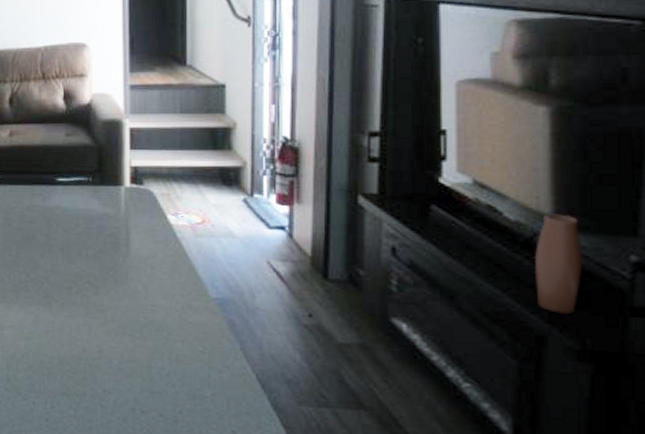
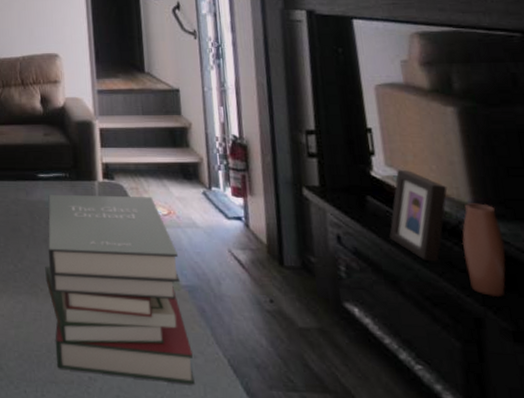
books: none [60,201,218,399] -> present [45,195,195,385]
picture frame: none [452,176,526,277] -> present [389,169,448,262]

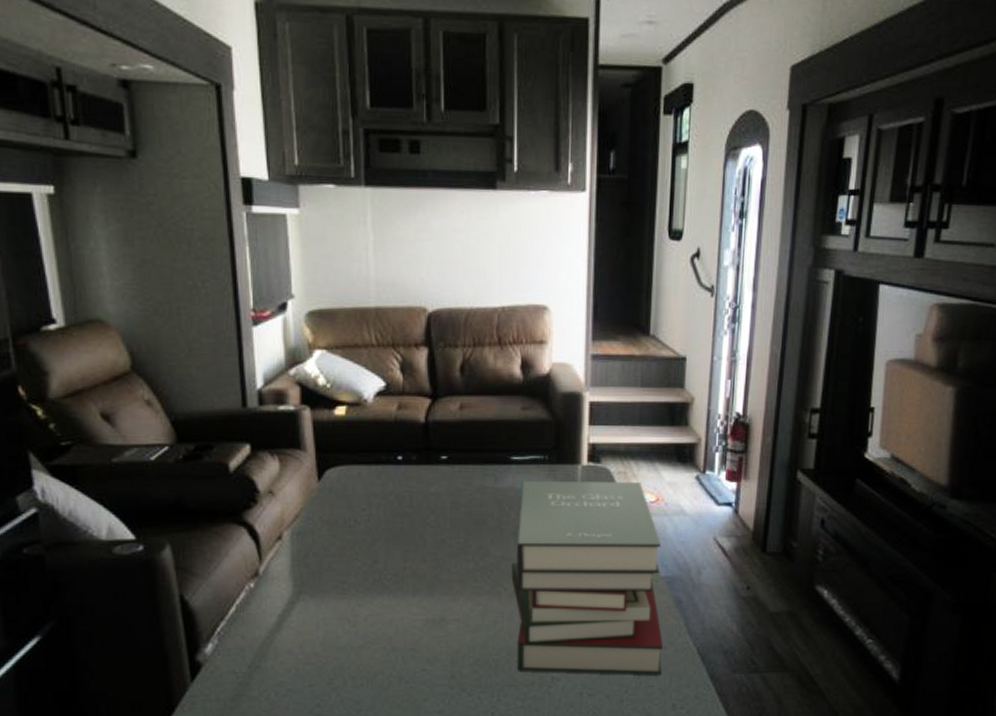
picture frame: present [389,169,448,262] -> none [869,451,930,543]
vase: present [461,203,507,298] -> none [929,485,967,574]

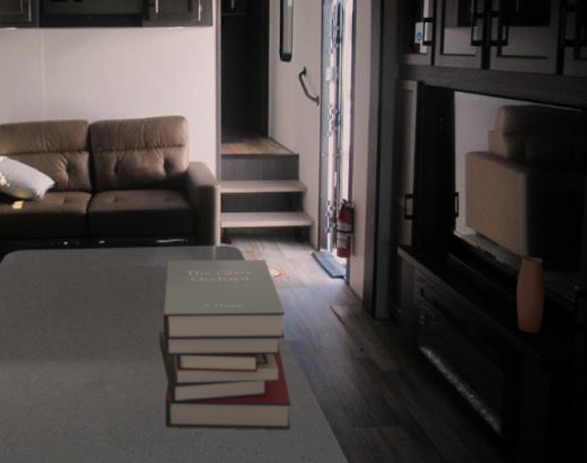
vase: none [929,485,967,574] -> present [515,256,547,335]

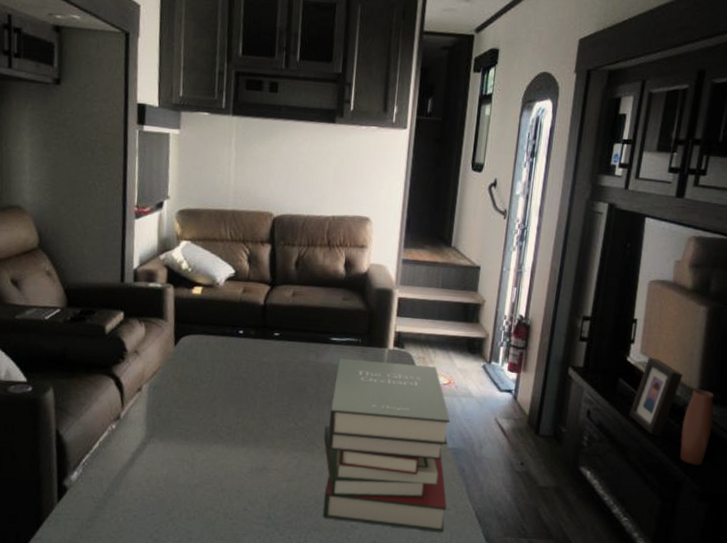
picture frame: none [462,229,511,308] -> present [629,357,683,437]

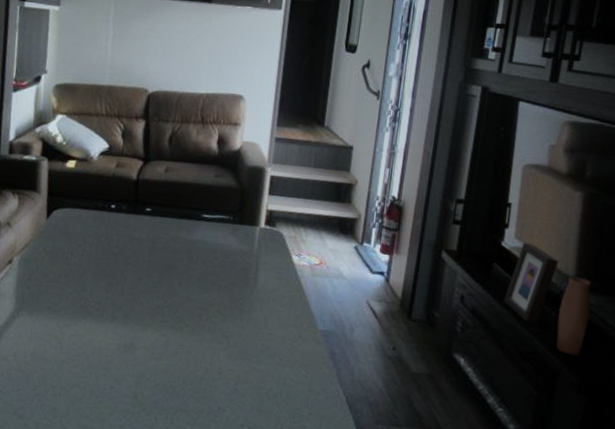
books: present [323,358,451,532] -> none [190,235,322,418]

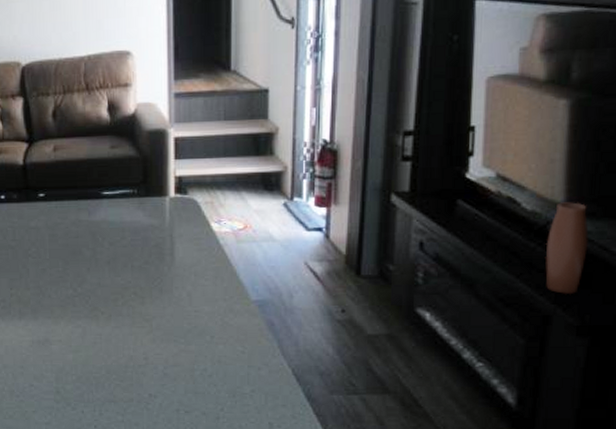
picture frame: present [504,242,559,324] -> none [474,170,543,264]

